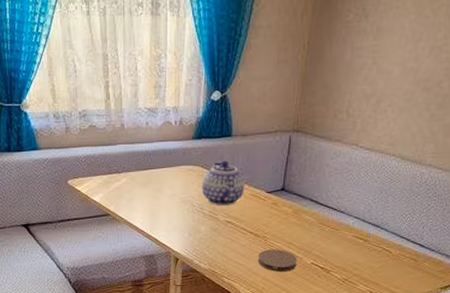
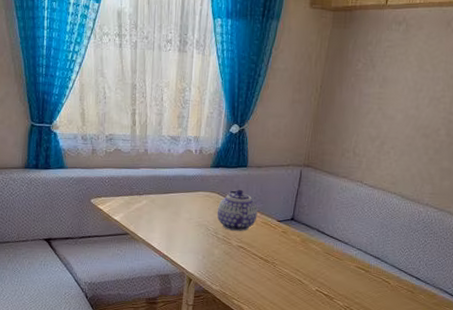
coaster: present [258,249,297,273] -> none [267,275,303,298]

